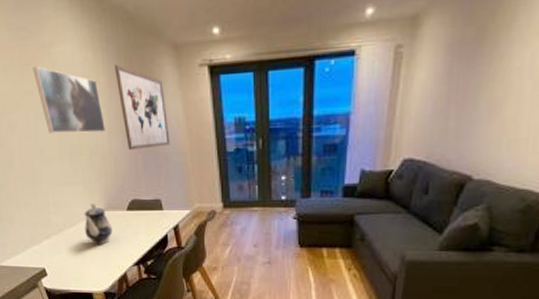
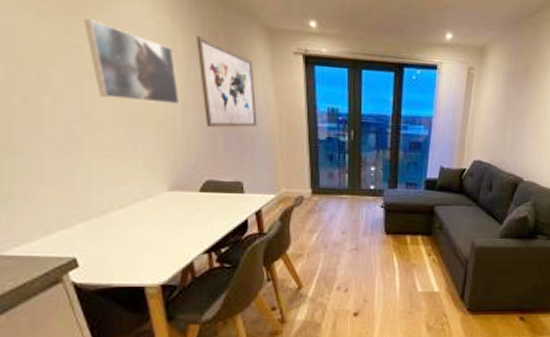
teapot: present [84,202,113,245] -> none [141,180,179,230]

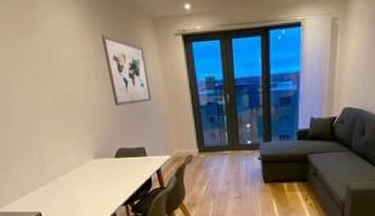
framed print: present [84,19,181,104] -> none [28,36,96,93]

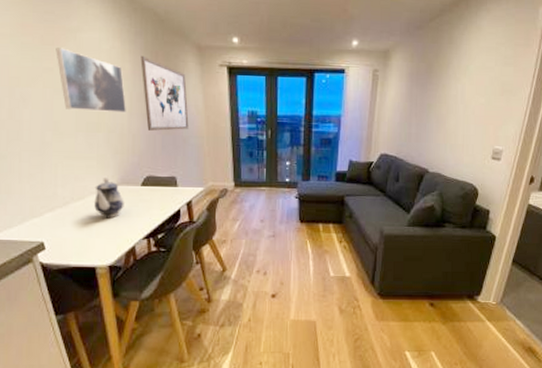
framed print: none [28,36,96,93] -> present [56,47,127,113]
teapot: none [76,152,103,189] -> present [94,177,124,219]

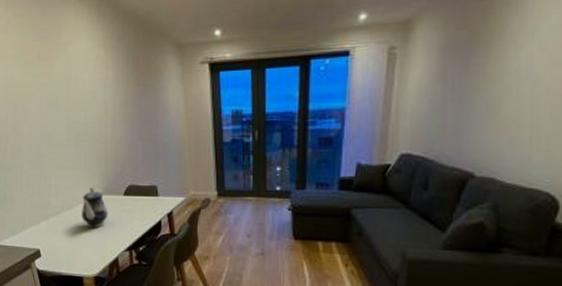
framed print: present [56,47,127,113] -> none [50,62,111,122]
wall art: present [140,55,189,131] -> none [123,61,169,138]

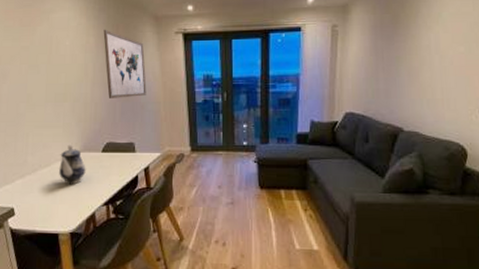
wall art: none [123,61,169,138] -> present [103,29,146,98]

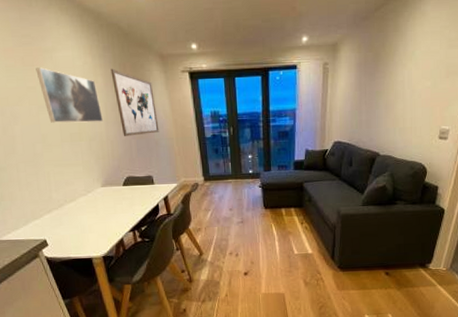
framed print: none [32,28,91,83] -> present [35,67,104,123]
teapot: present [59,144,86,185] -> none [83,180,110,216]

